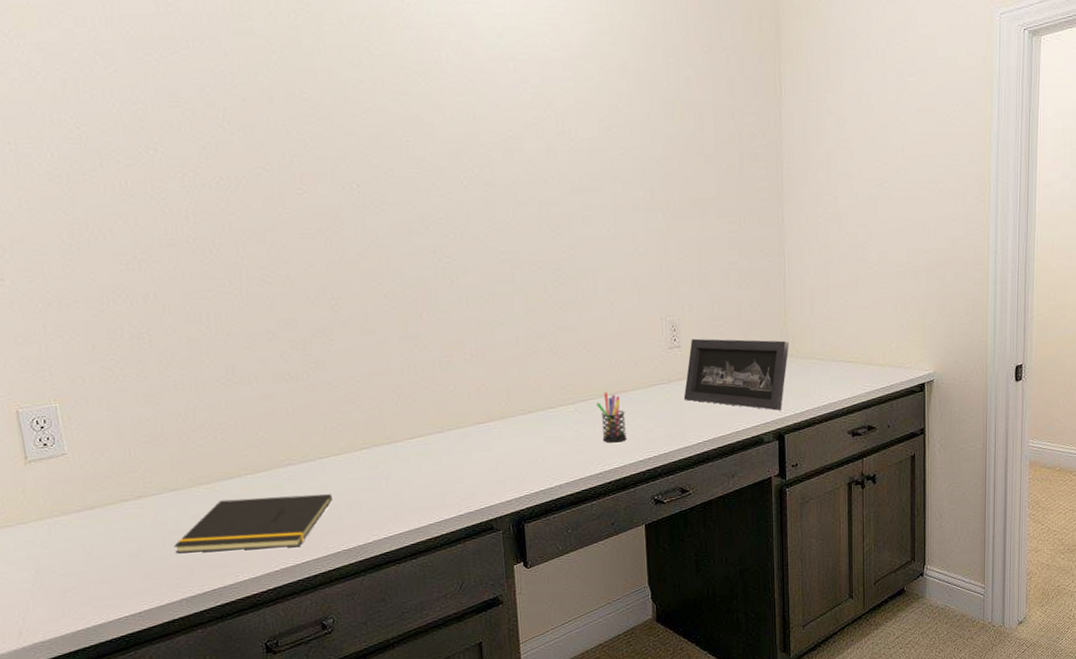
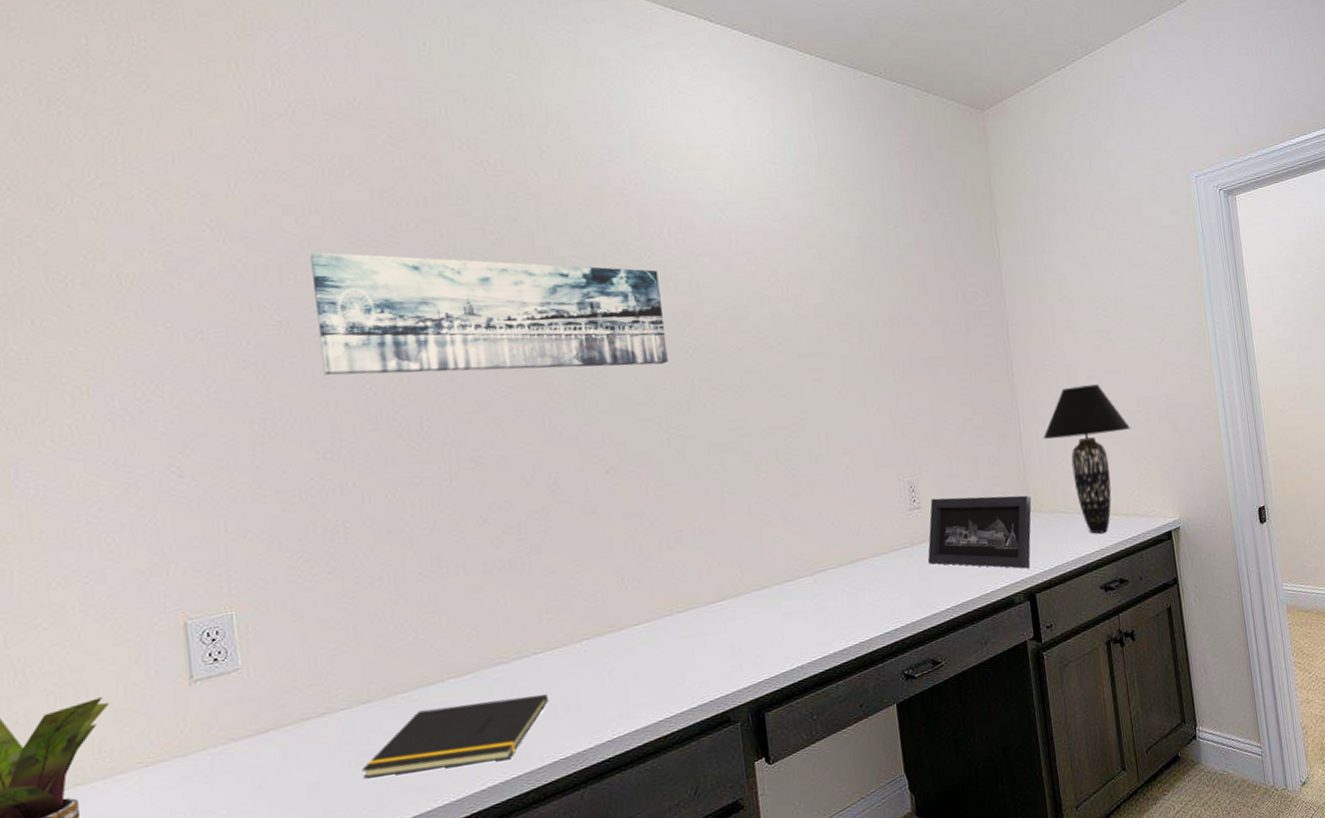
wall art: none [103,66,444,194] -> present [310,252,669,376]
pen holder: present [596,392,626,443] -> none [837,560,871,615]
table lamp: none [807,234,897,382] -> present [1043,384,1131,534]

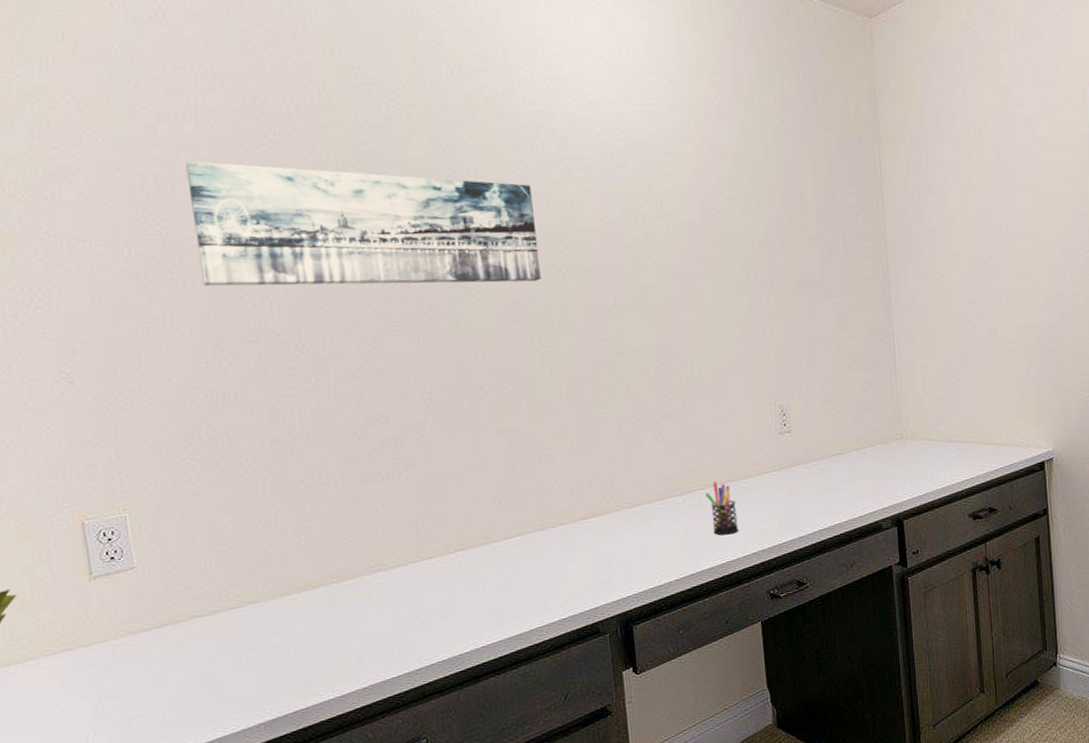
notepad: present [362,694,549,778] -> none [252,601,426,673]
pen holder: none [837,560,871,615] -> present [706,481,738,535]
picture frame: present [927,495,1032,569] -> none [796,422,904,495]
table lamp: present [1043,384,1131,534] -> none [918,311,1009,463]

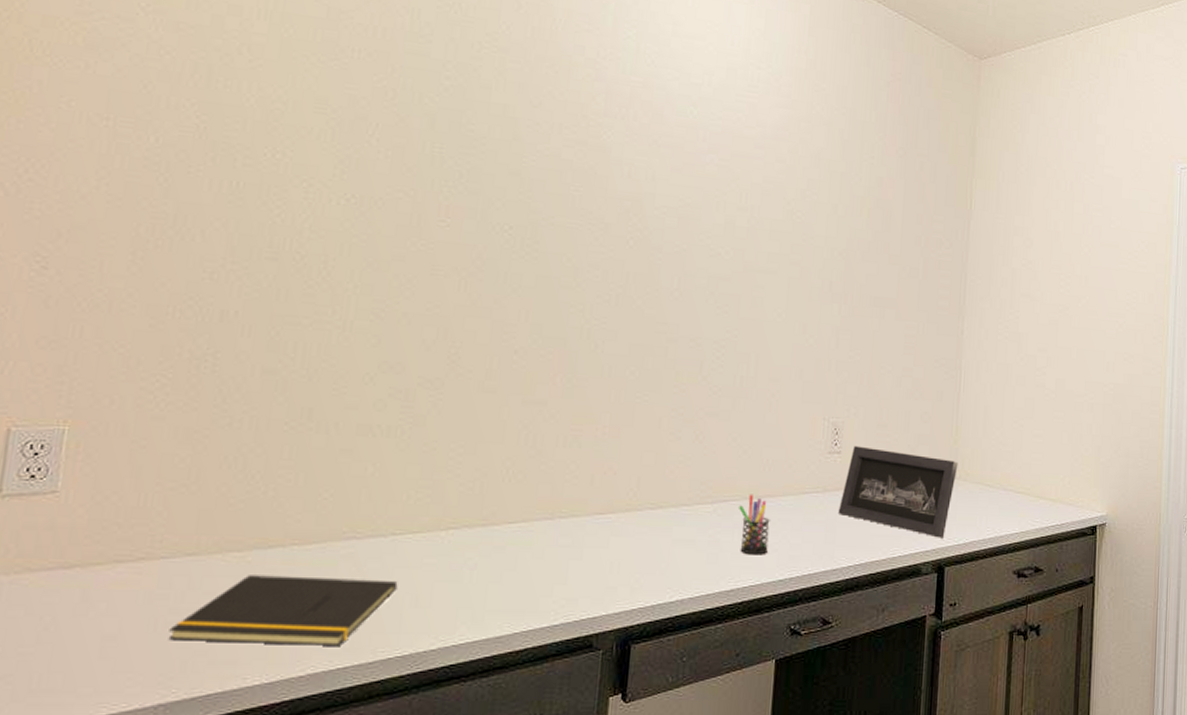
wall art: present [185,161,541,287] -> none [231,59,615,250]
notepad: none [252,601,426,673] -> present [168,575,398,646]
picture frame: none [796,422,904,495] -> present [838,445,958,538]

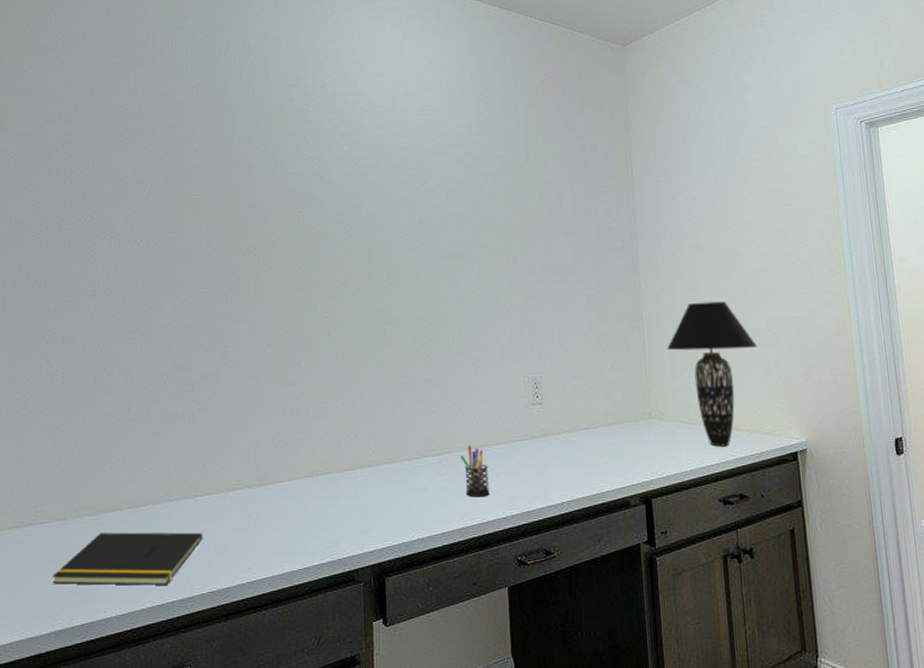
picture frame: present [838,445,958,538] -> none [546,396,652,473]
table lamp: none [981,356,1074,515] -> present [666,301,758,447]

